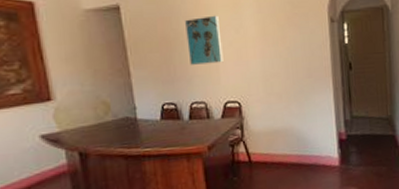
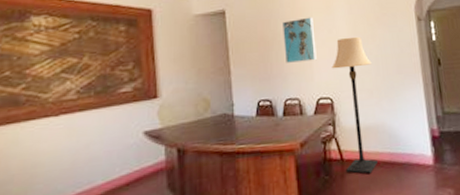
lamp: none [239,38,286,175] -> present [331,36,379,175]

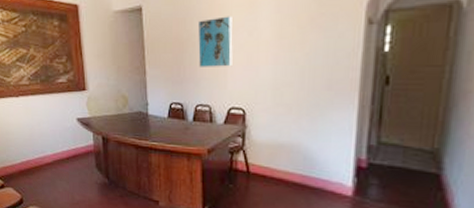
lamp: present [331,36,379,175] -> none [247,41,296,191]

